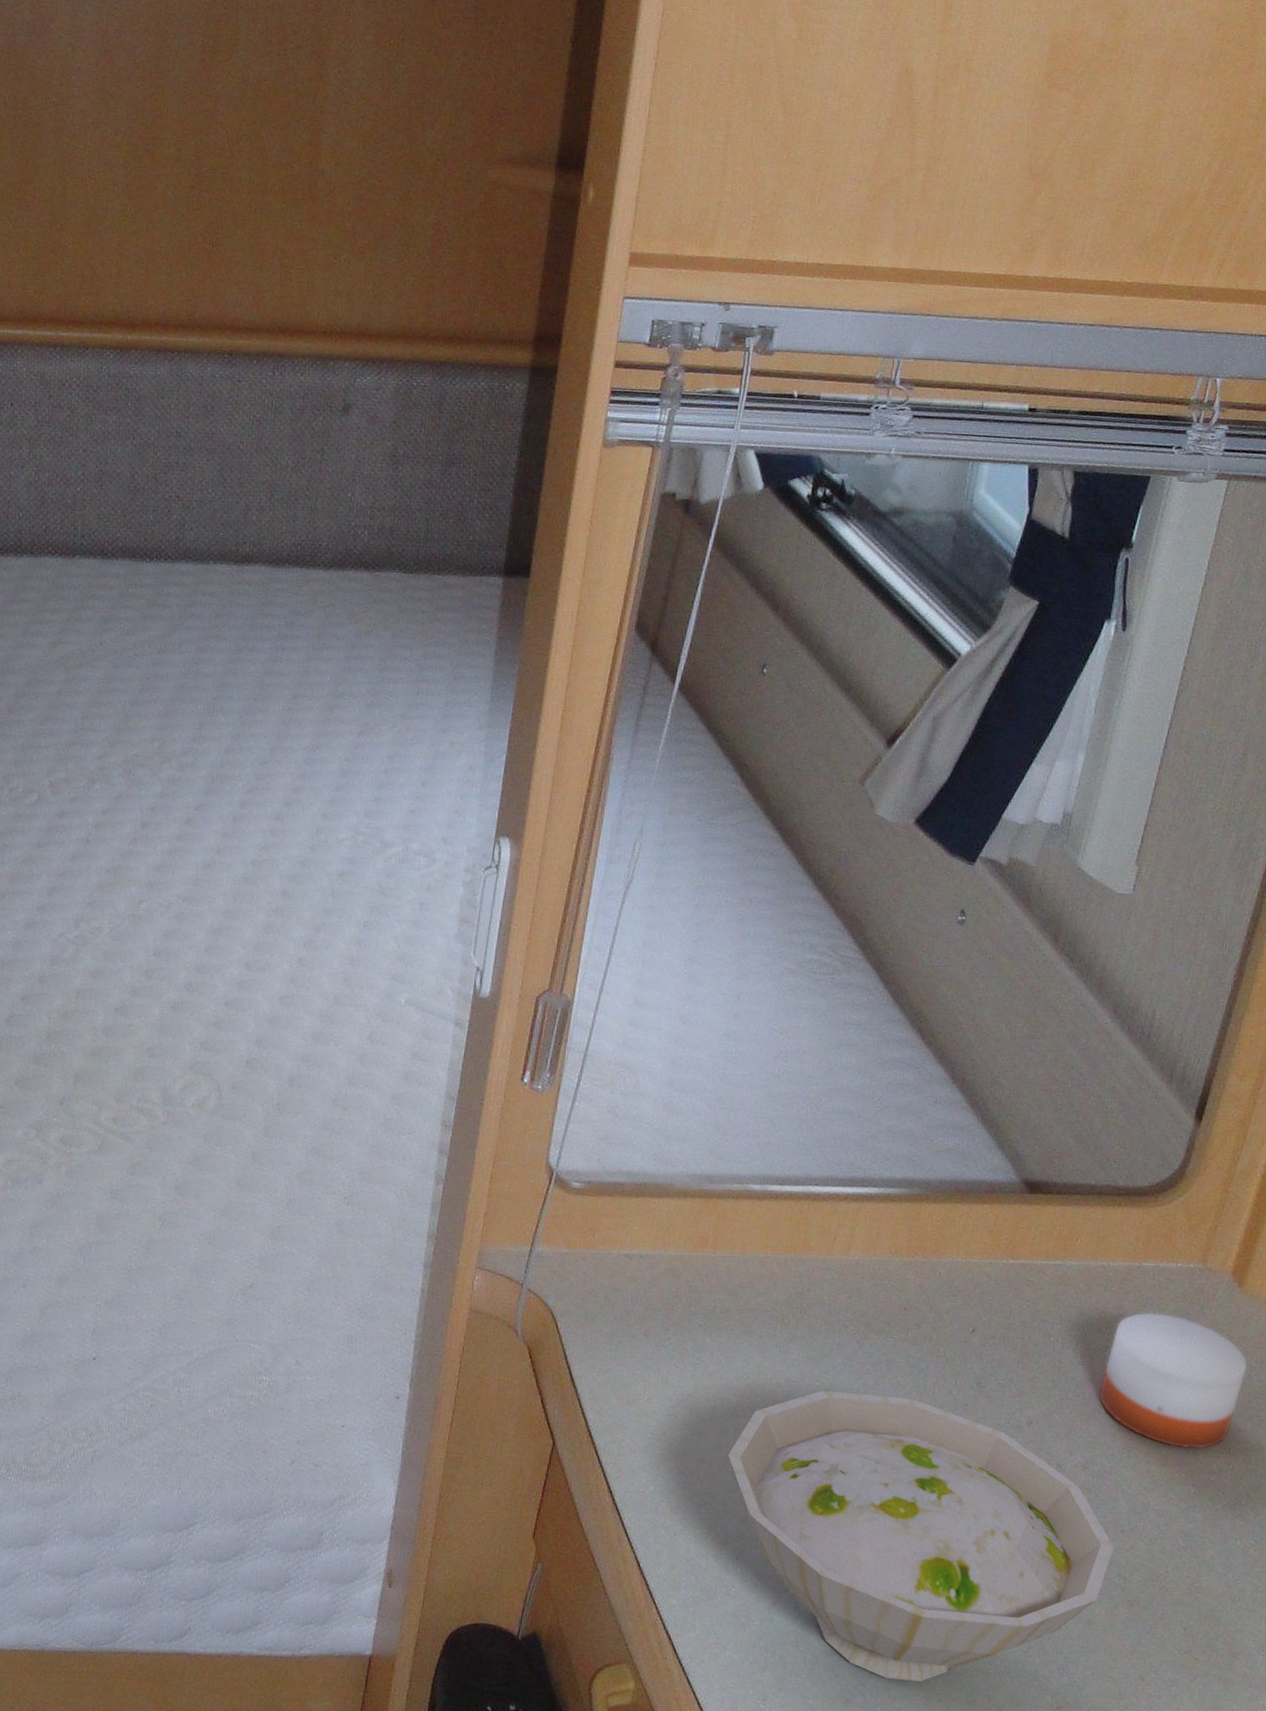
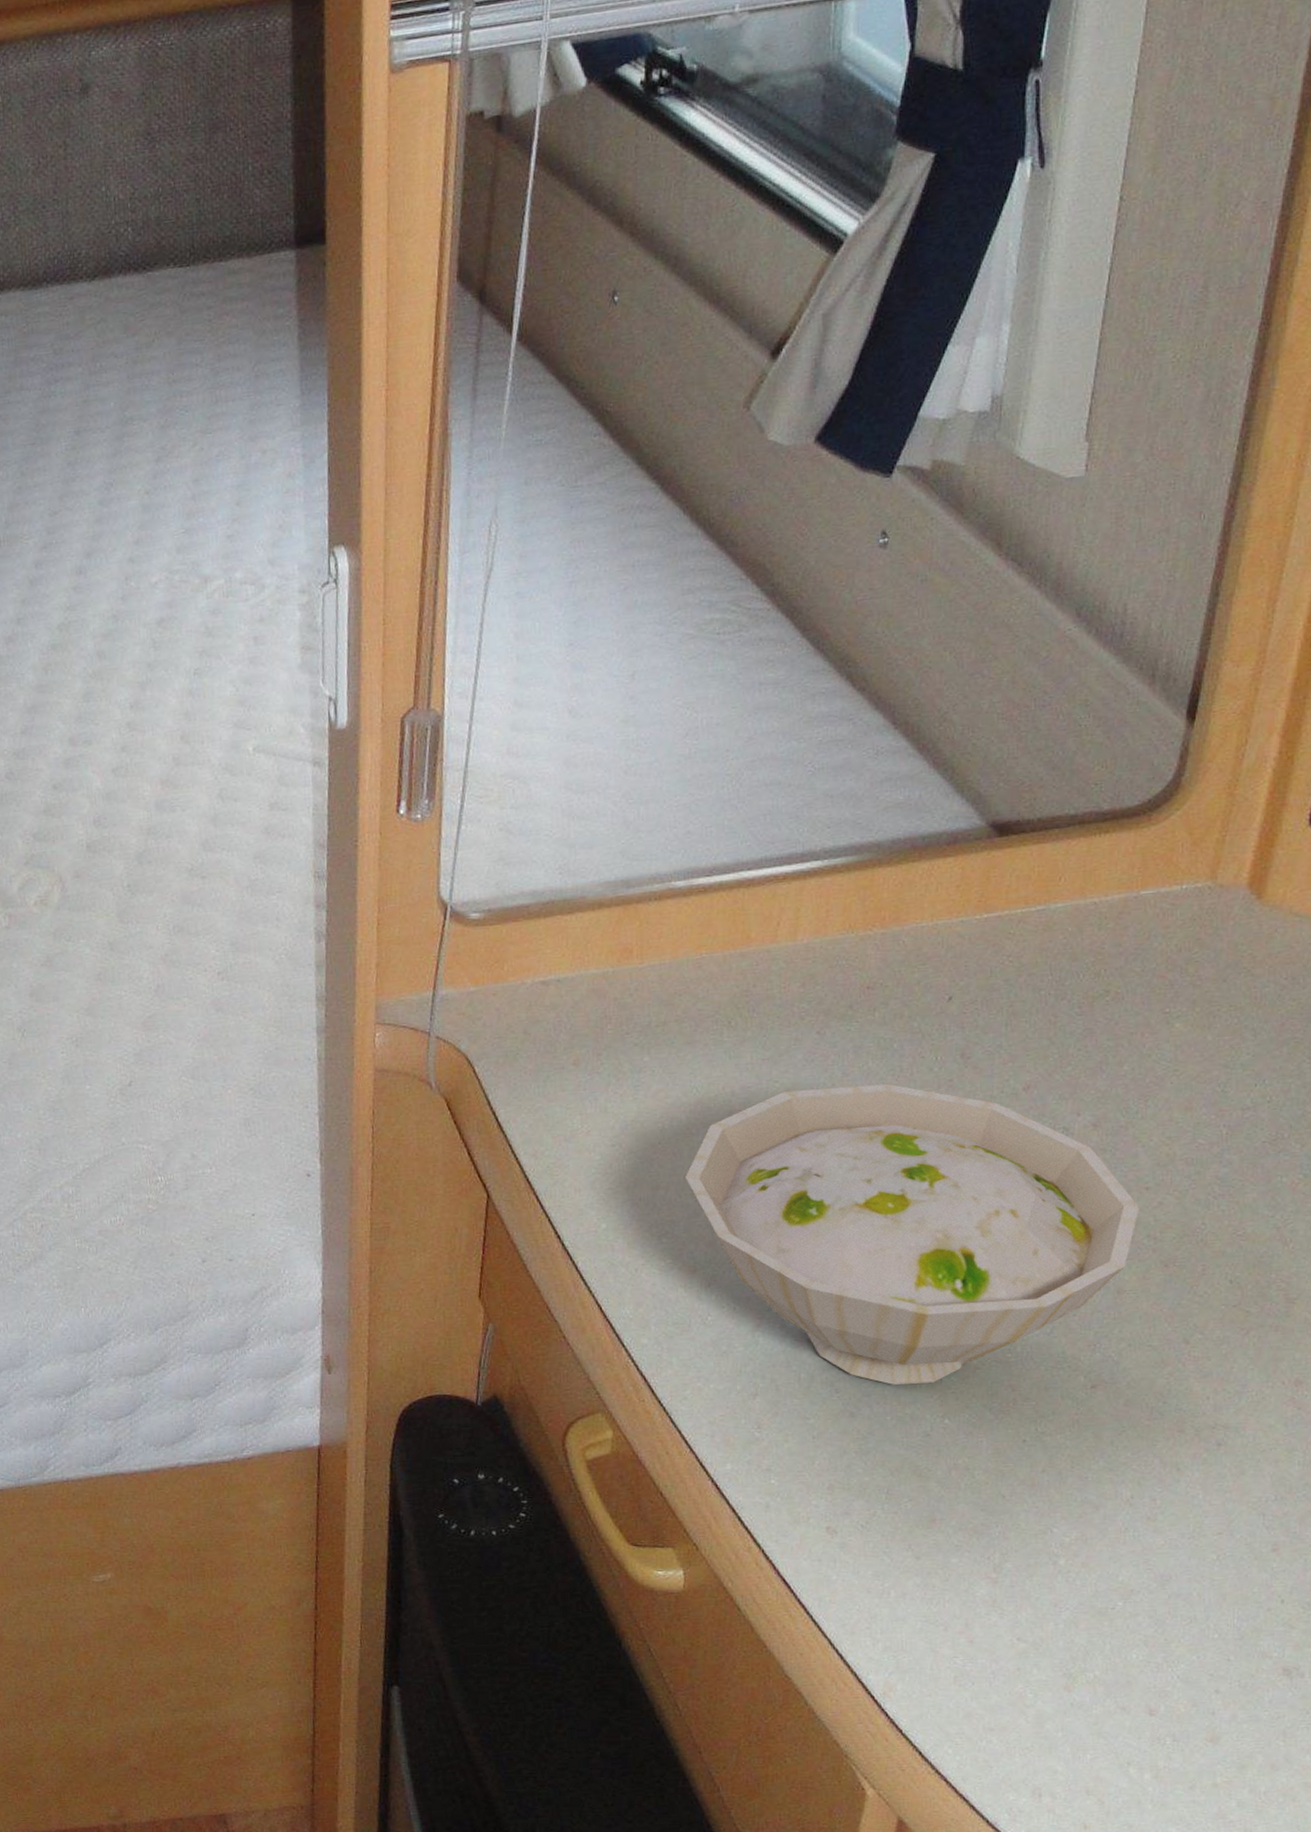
candle: present [1098,1273,1248,1450] -> none [1103,893,1277,1088]

